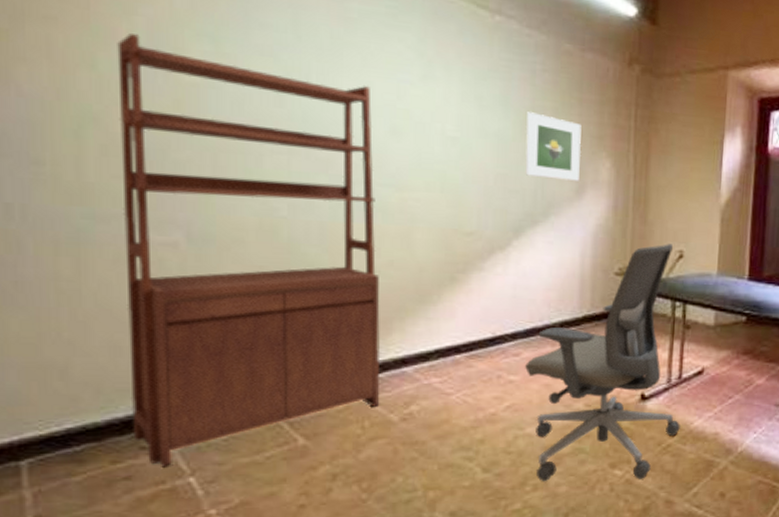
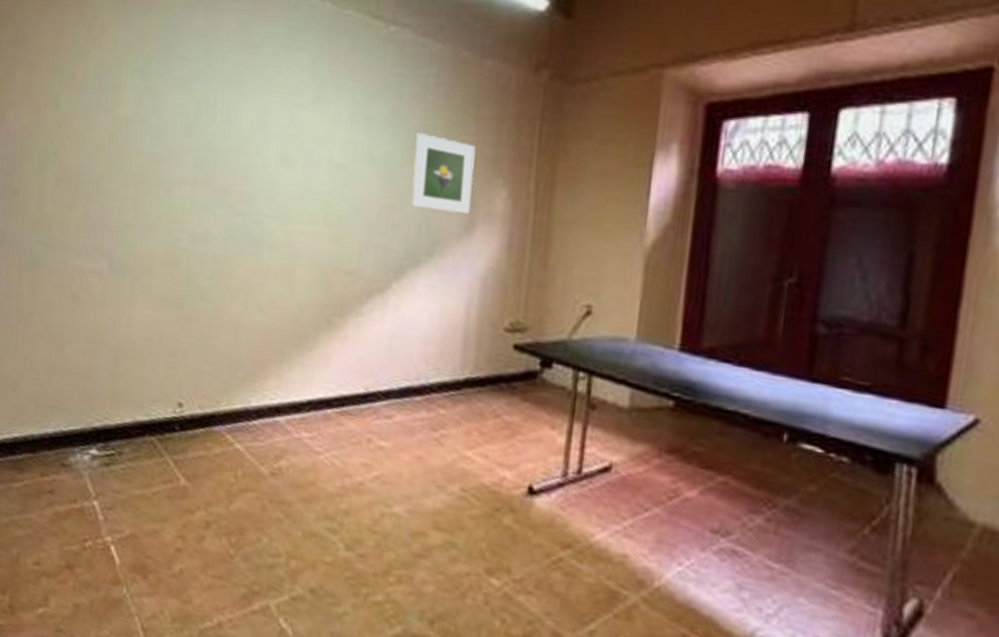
bookshelf: present [117,33,381,466] -> none [57,74,267,486]
office chair: present [525,244,680,481] -> none [397,295,579,597]

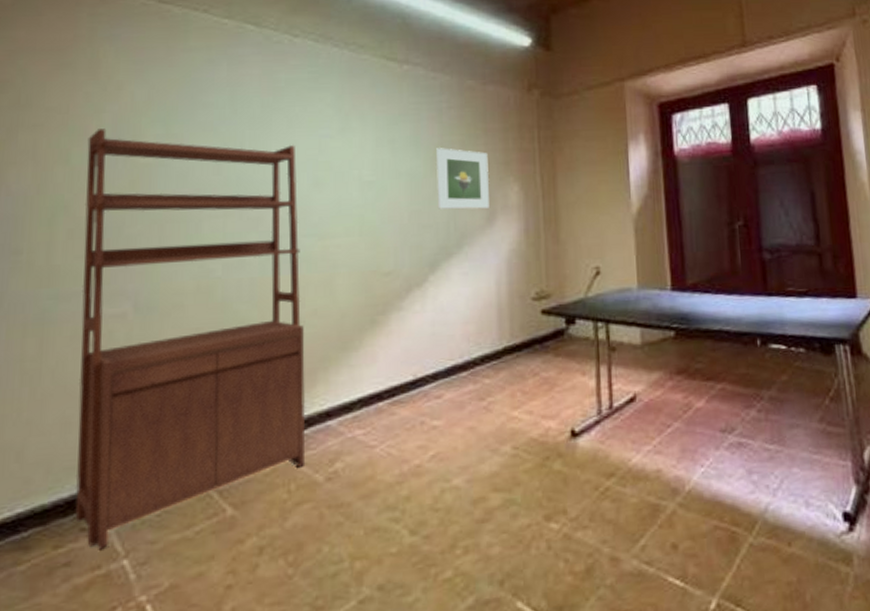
bookshelf: none [57,74,267,486] -> present [75,129,306,549]

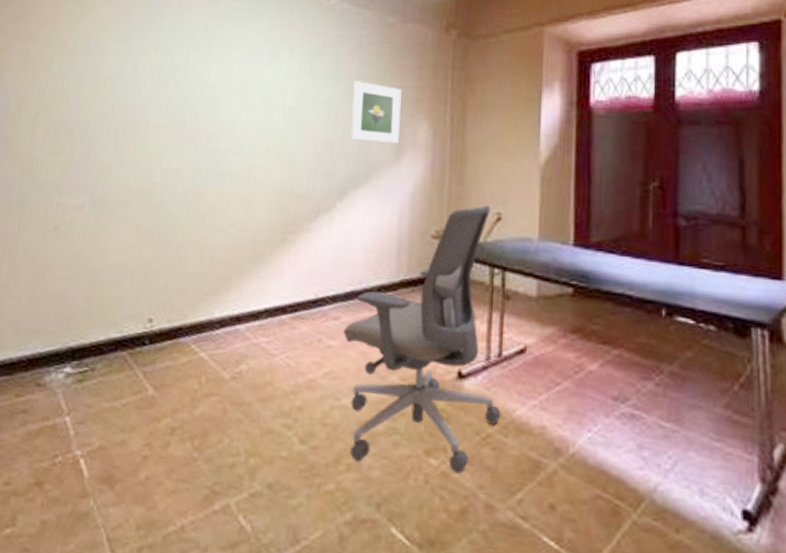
bookshelf: present [75,129,306,549] -> none [33,43,230,404]
office chair: none [448,261,617,542] -> present [343,205,501,474]

